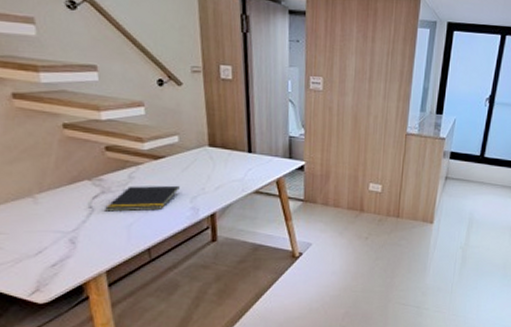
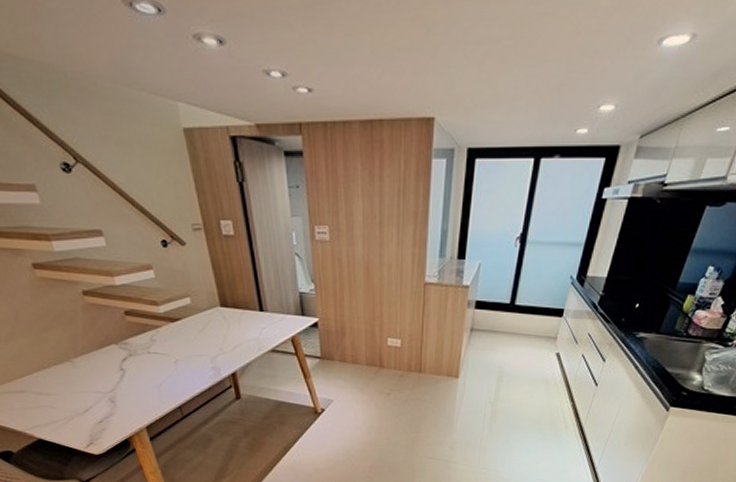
notepad: present [105,185,180,212] -> none [134,346,199,373]

